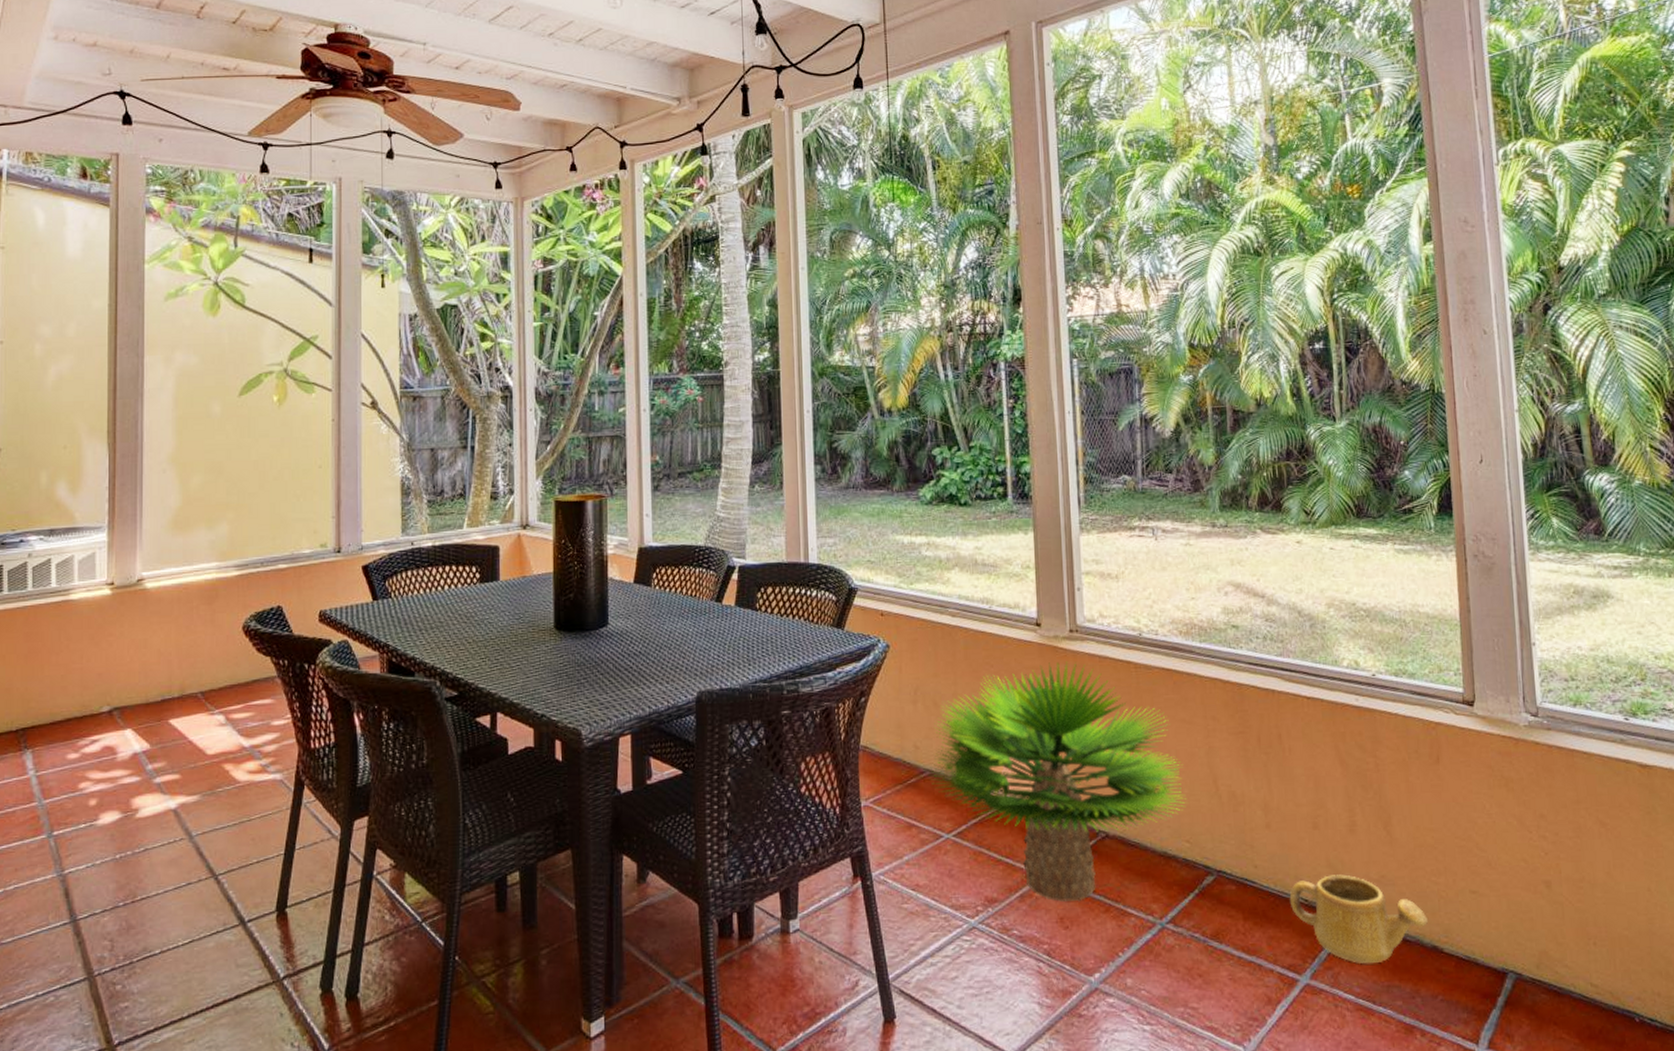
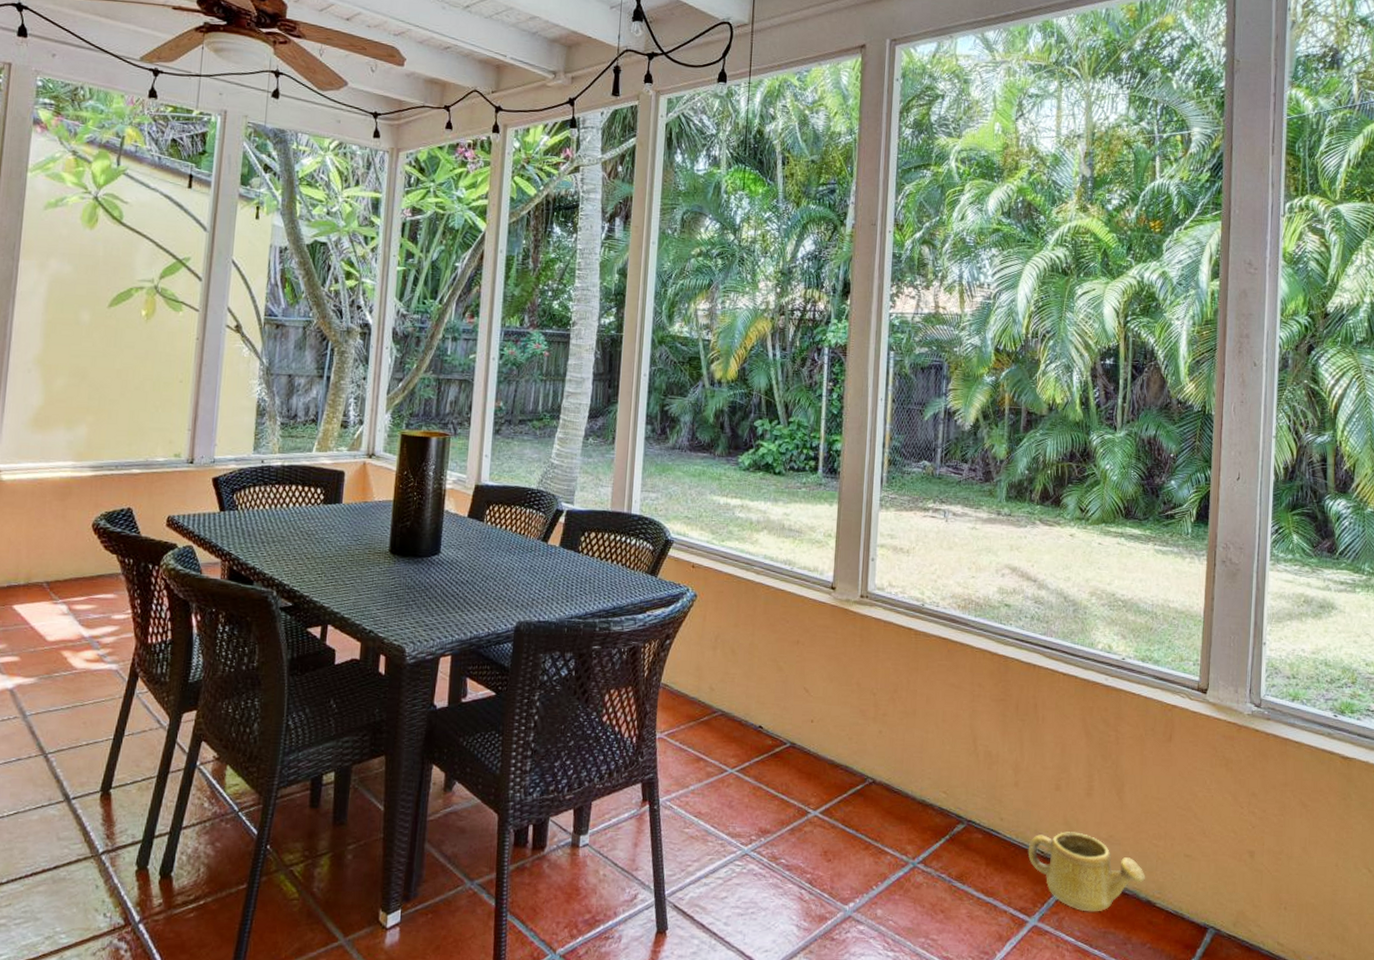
potted plant: present [929,662,1187,902] -> none [720,623,949,837]

